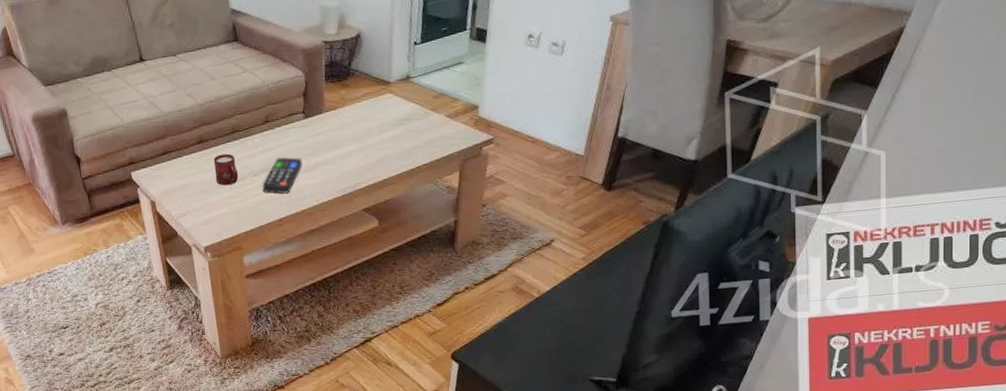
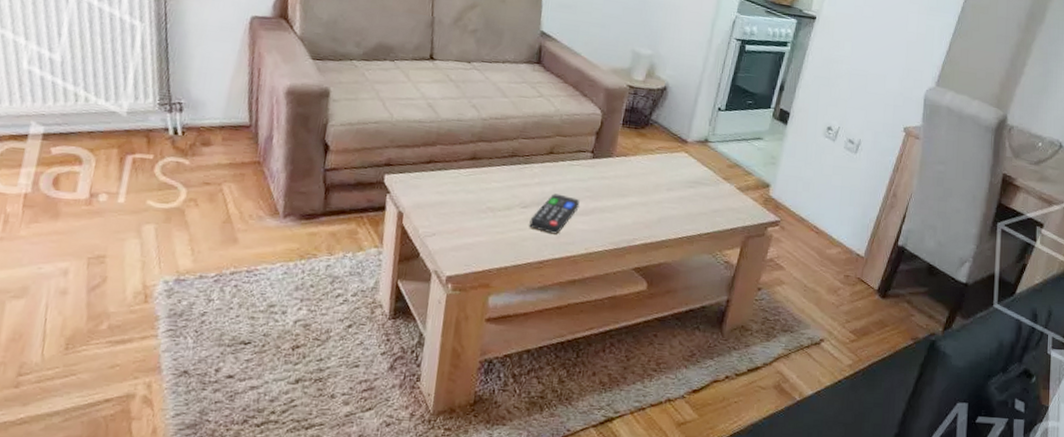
cup: present [213,153,239,186] -> none [479,176,508,212]

